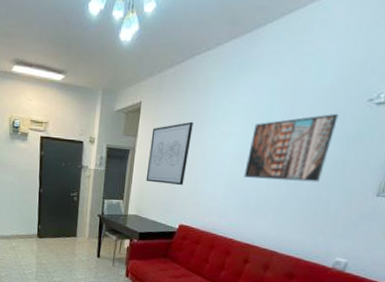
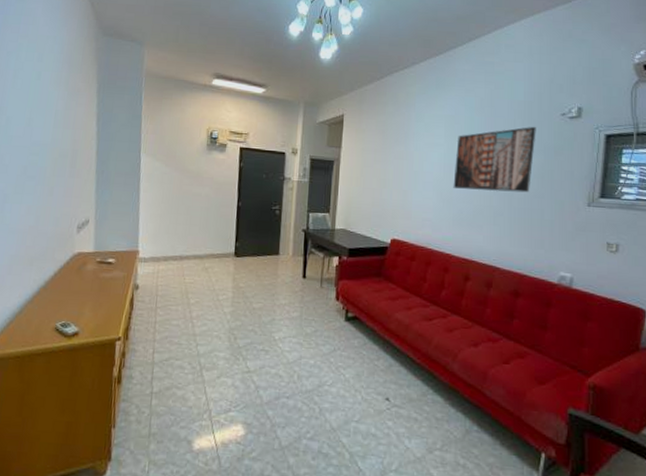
wall art: present [145,121,194,186] -> none [352,133,397,198]

